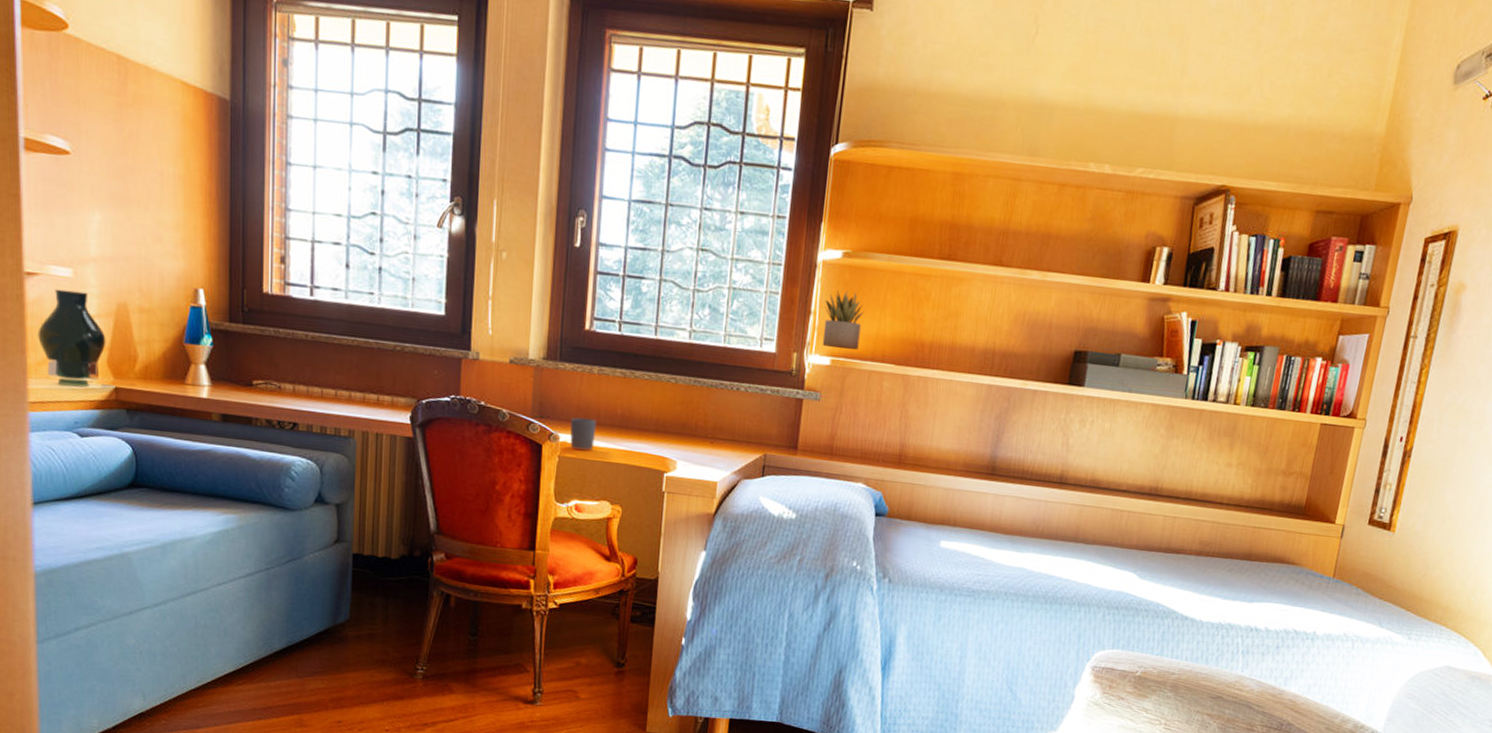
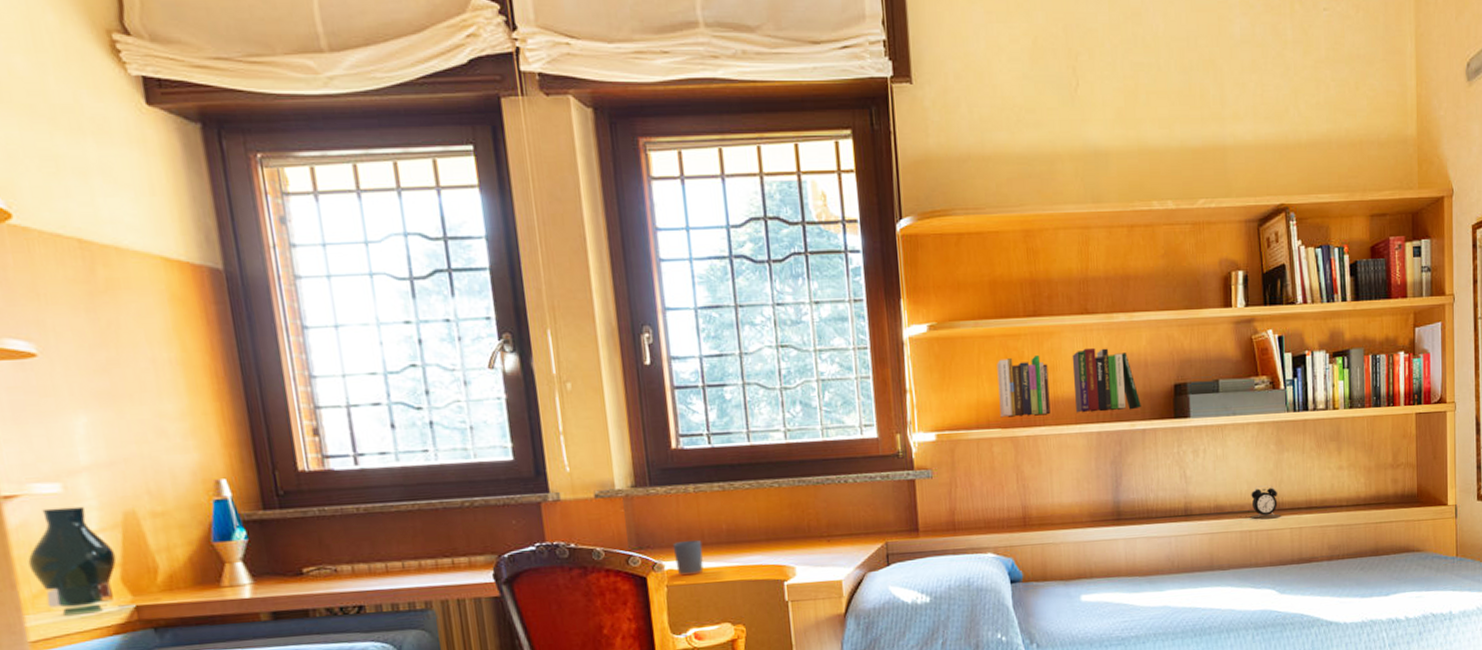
succulent plant: present [822,289,864,350] -> none [919,362,962,423]
books: none [896,296,952,360] -> present [997,356,1051,418]
books: none [971,299,1038,369] -> present [1072,347,1141,413]
alarm clock: none [1125,467,1158,503] -> present [1250,485,1282,519]

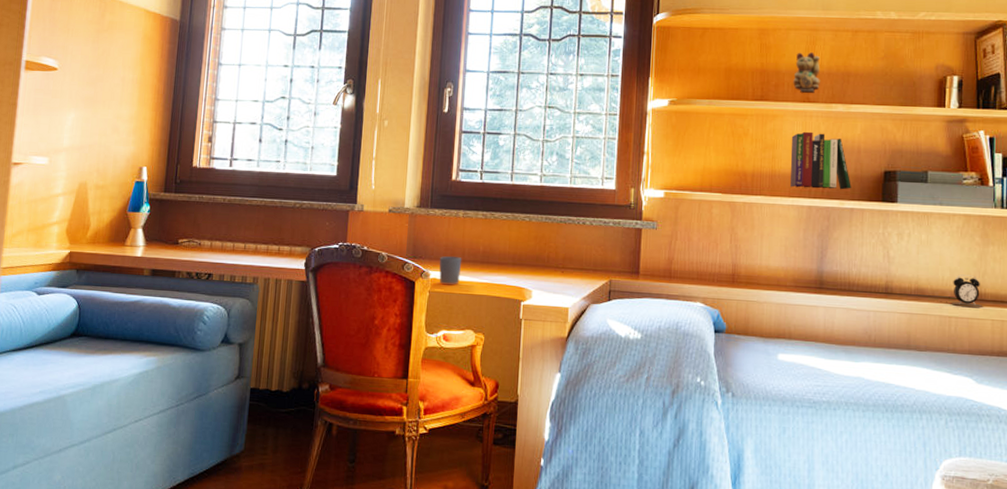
vase: present [28,506,117,617] -> none [15,174,68,254]
books: present [997,356,1051,418] -> none [722,134,769,186]
decorative figurine: none [1068,255,1098,305] -> present [793,52,821,94]

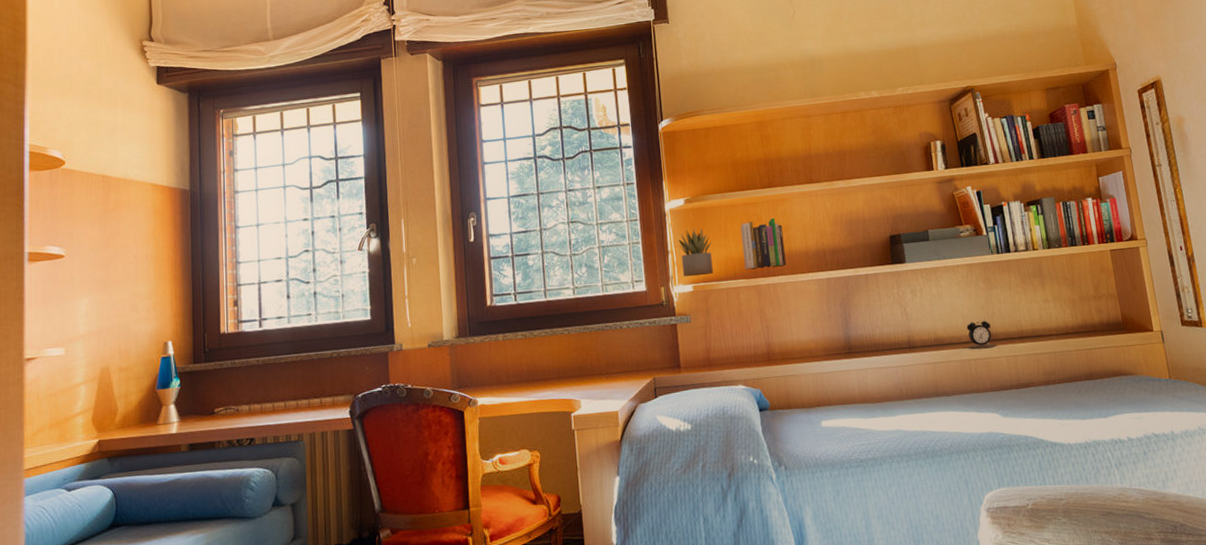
mug: present [439,256,462,285] -> none [485,380,508,410]
succulent plant: none [656,131,691,183] -> present [678,228,713,277]
books: none [722,134,769,186] -> present [740,218,787,270]
books: present [790,131,851,190] -> none [801,209,863,264]
decorative figurine: present [793,52,821,94] -> none [794,137,820,176]

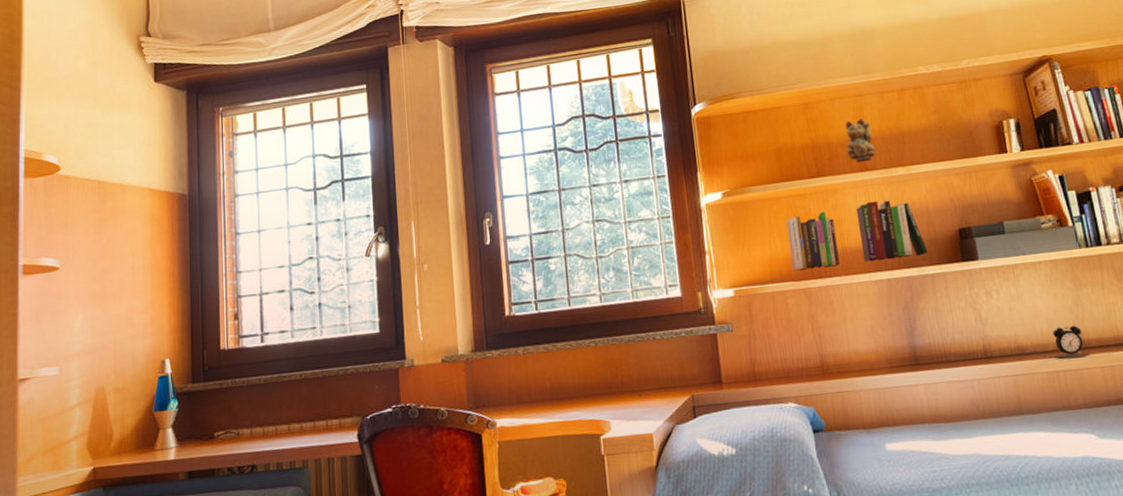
succulent plant: present [678,228,713,277] -> none [716,224,757,280]
decorative figurine: none [794,137,820,176] -> present [845,119,876,163]
books: none [801,209,863,264] -> present [856,200,928,263]

